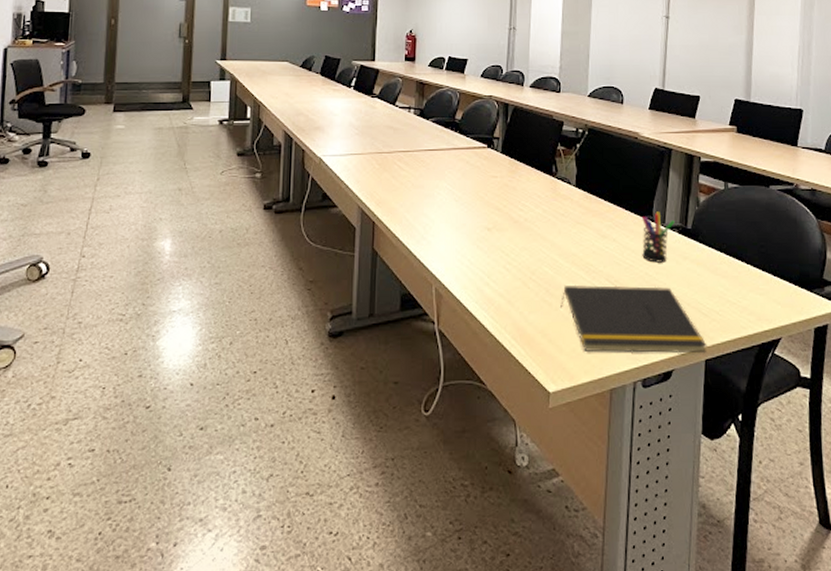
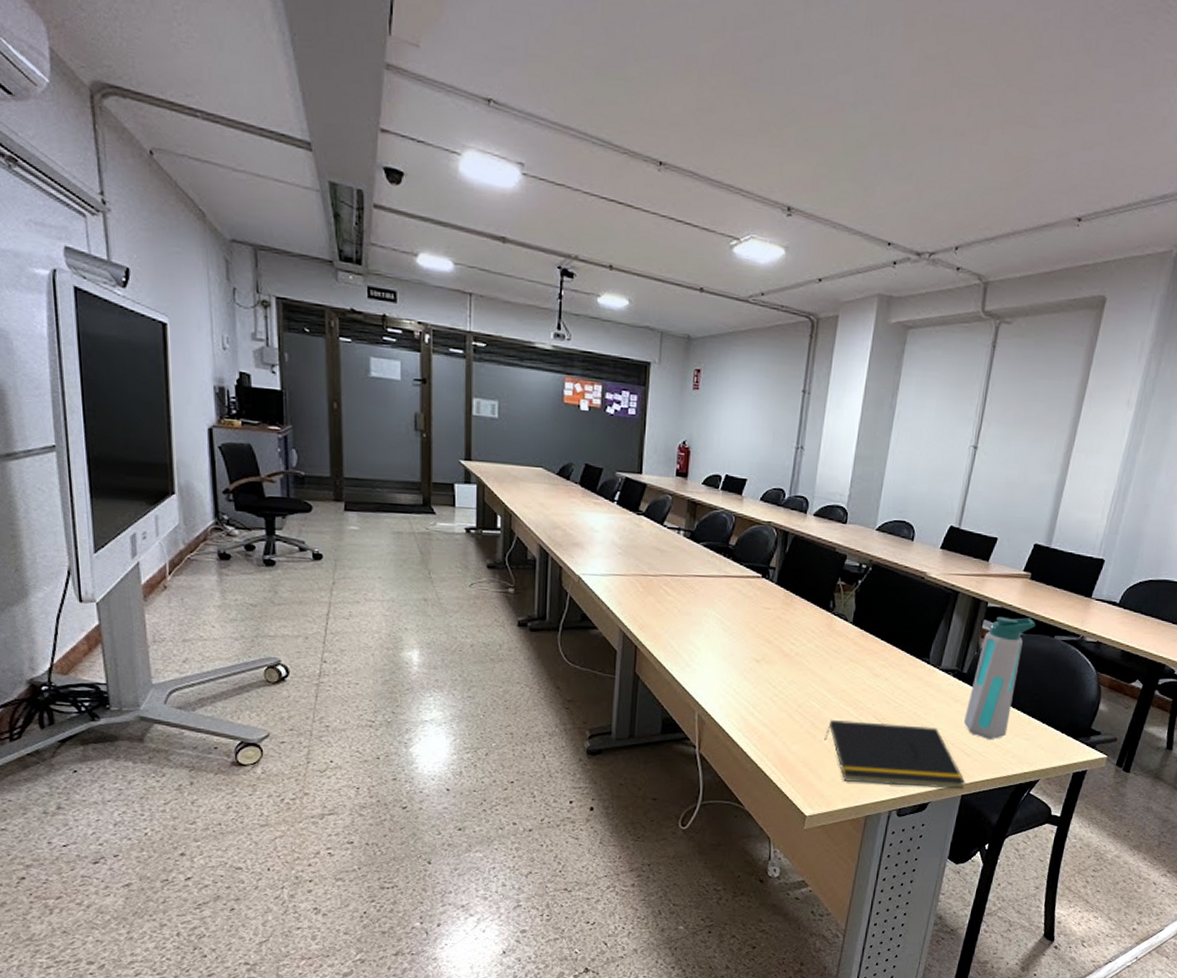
pen holder: present [642,211,675,263] -> none [913,654,951,704]
water bottle: none [696,170,749,296] -> present [964,616,1036,739]

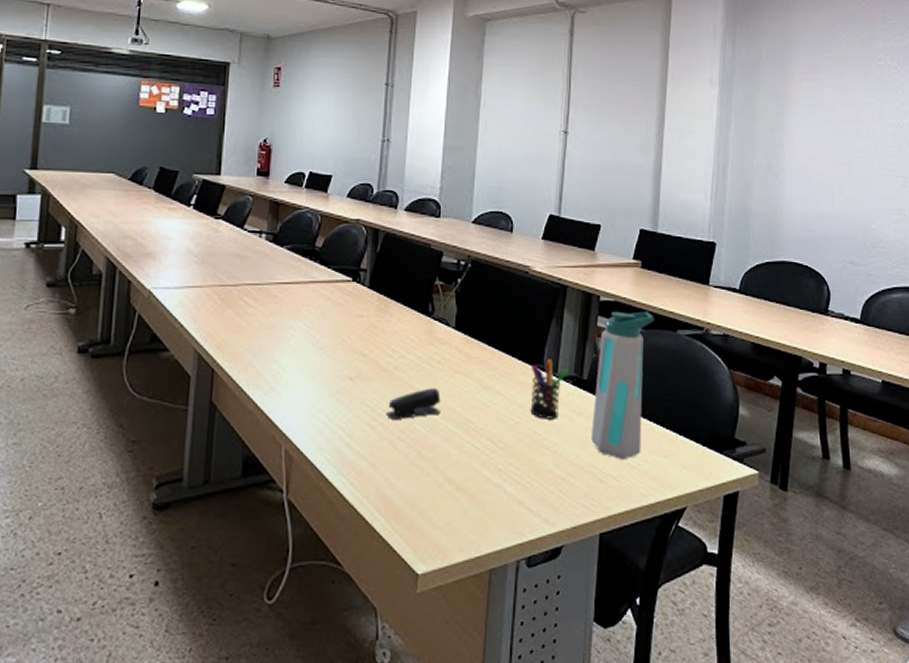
stapler: none [786,672,835,696] -> present [386,388,441,419]
notepad: present [824,719,966,790] -> none [434,445,603,527]
pen holder: none [913,654,951,704] -> present [530,359,569,419]

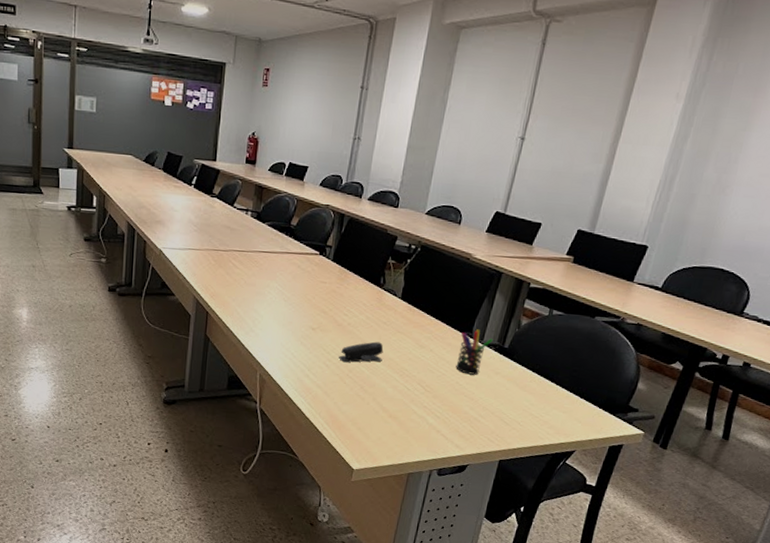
water bottle: present [591,311,654,459] -> none [503,296,577,411]

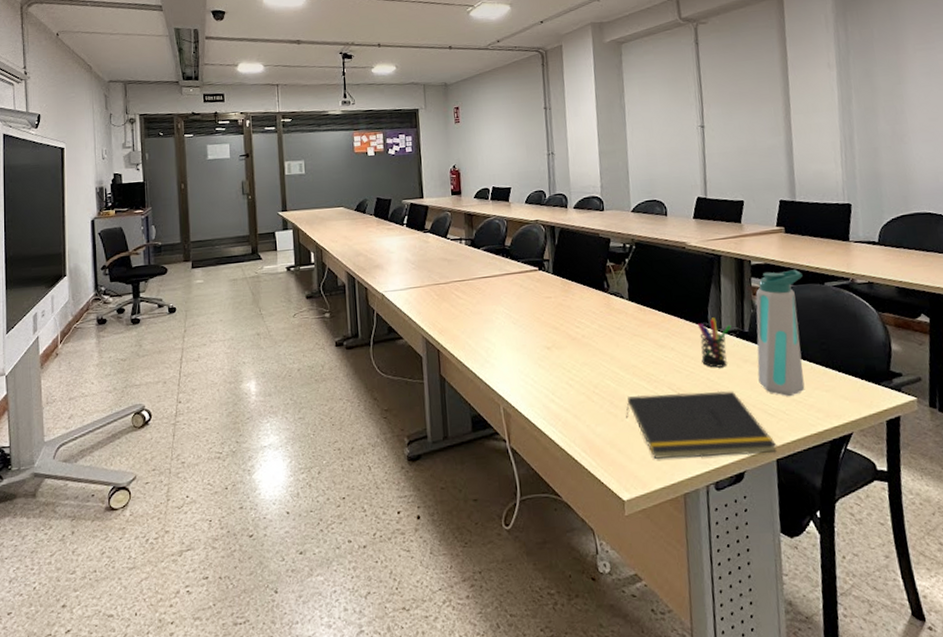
stapler: present [339,341,384,362] -> none [581,349,626,378]
notepad: none [372,385,504,455] -> present [626,391,777,459]
water bottle: none [503,296,577,411] -> present [755,269,805,396]

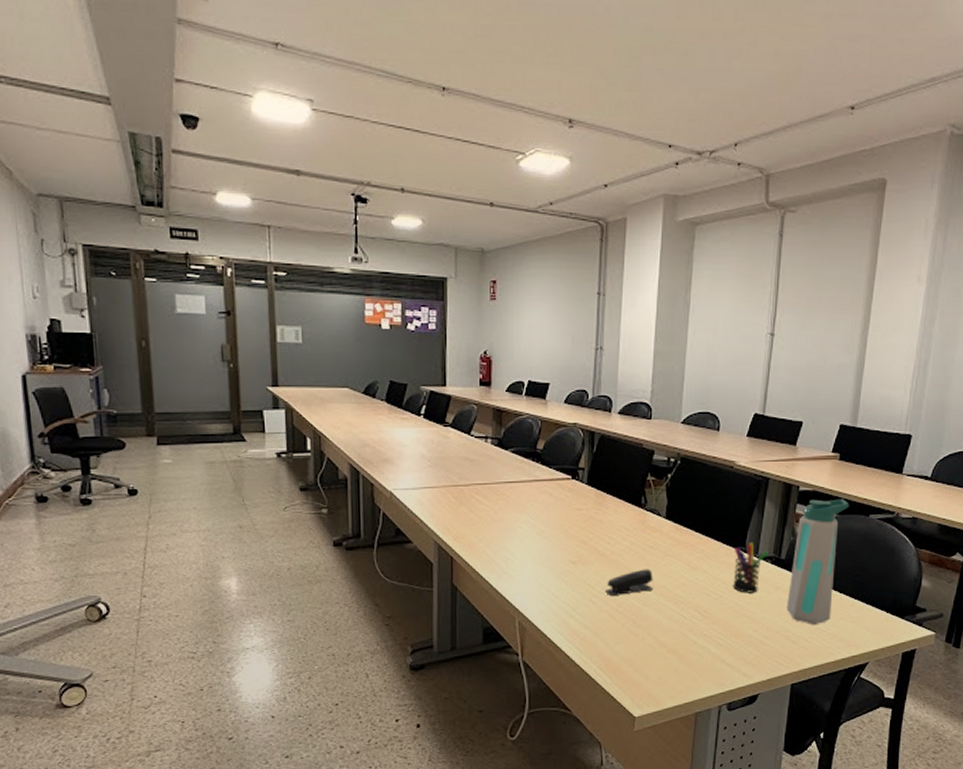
stapler: none [581,349,626,378] -> present [605,569,653,595]
notepad: present [626,391,777,459] -> none [647,615,794,680]

